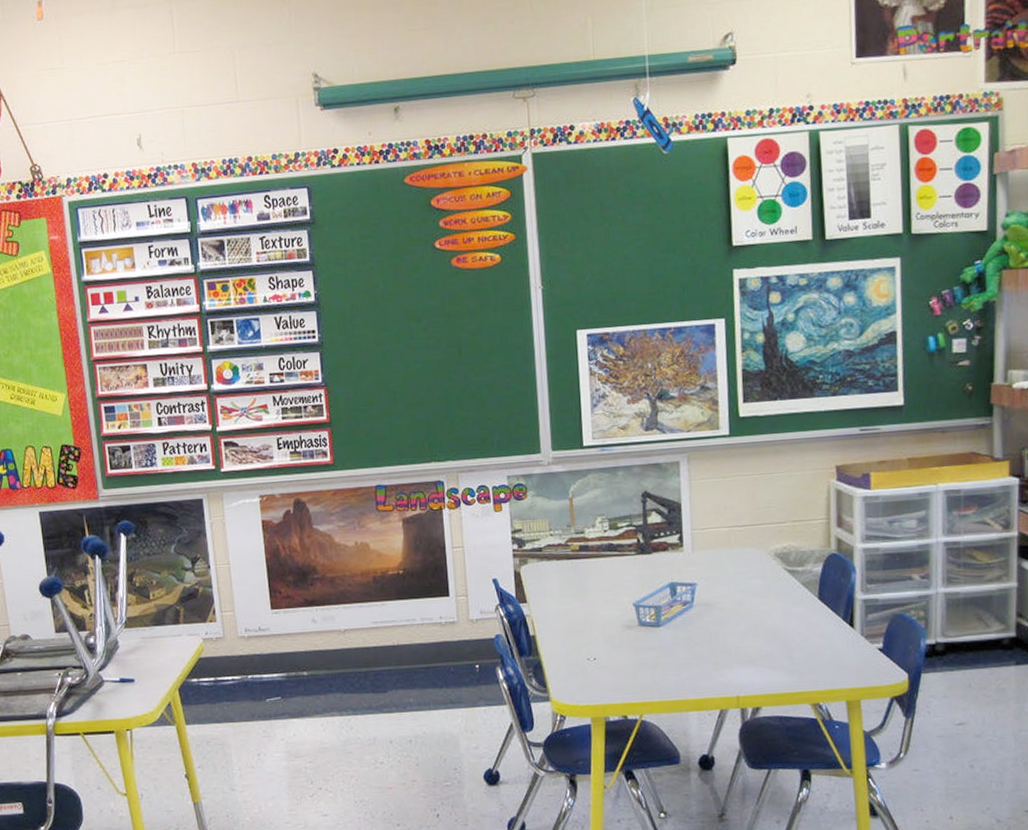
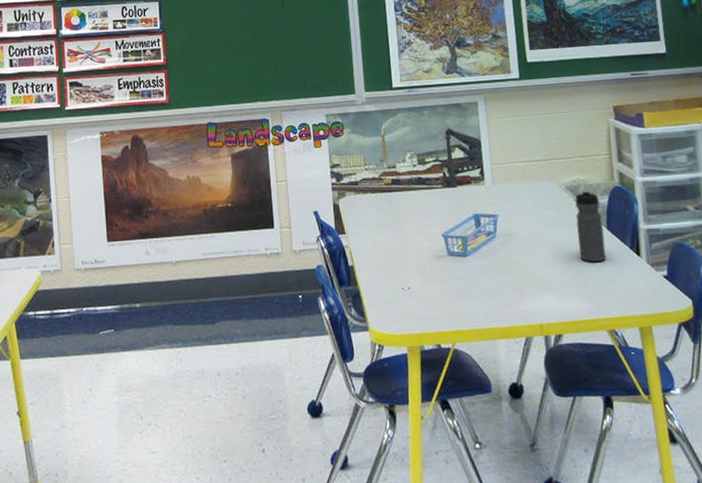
water bottle: none [784,556,815,633] -> present [575,189,606,262]

